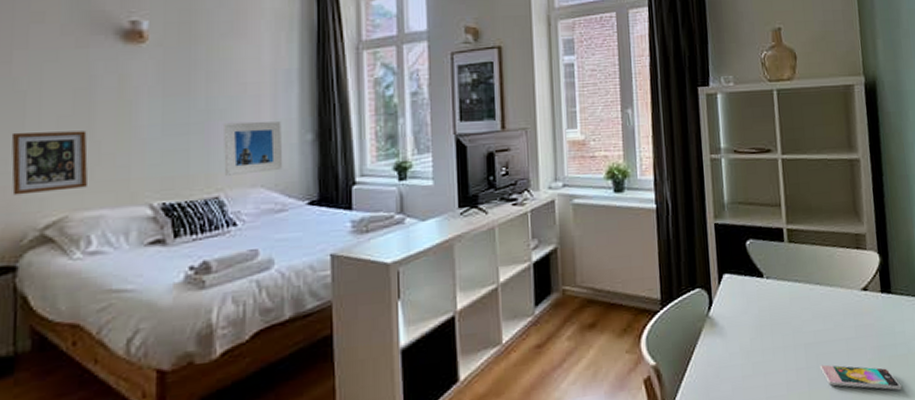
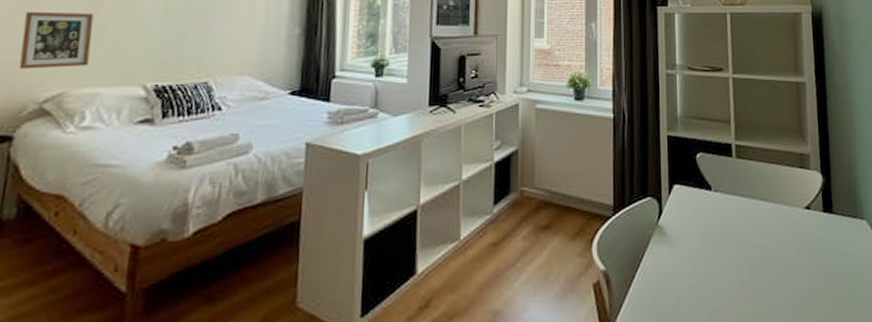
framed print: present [222,121,283,176] -> none [215,13,273,63]
smartphone: present [819,364,902,390] -> none [762,280,841,310]

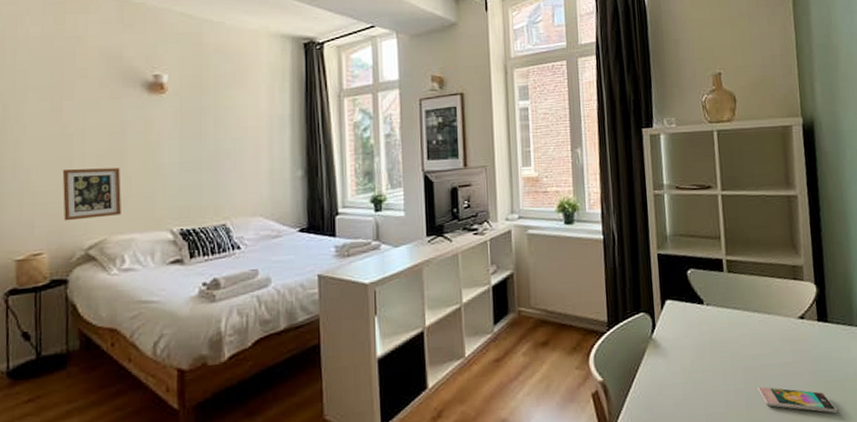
smartphone: none [762,280,841,310] -> present [757,386,838,413]

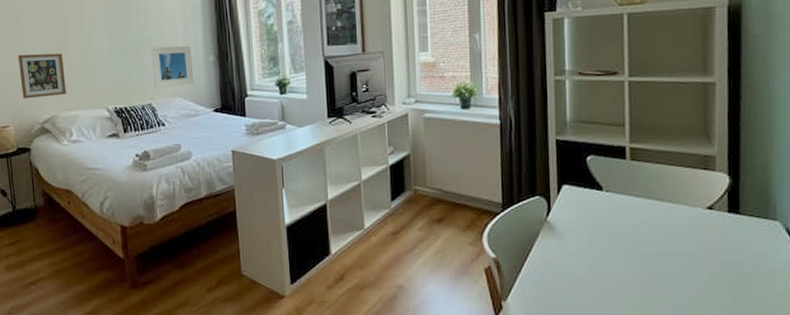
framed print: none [228,159,278,206] -> present [150,46,194,88]
smartphone: present [757,386,838,413] -> none [655,273,743,303]

